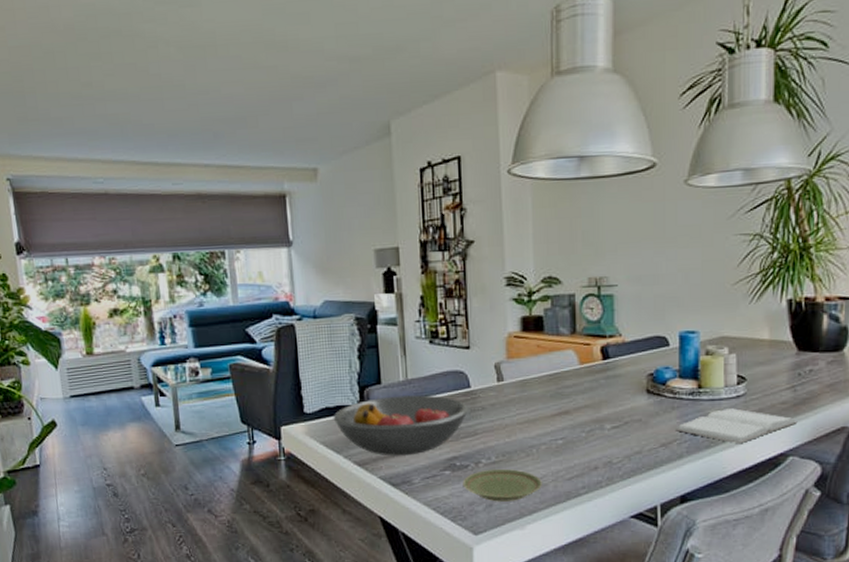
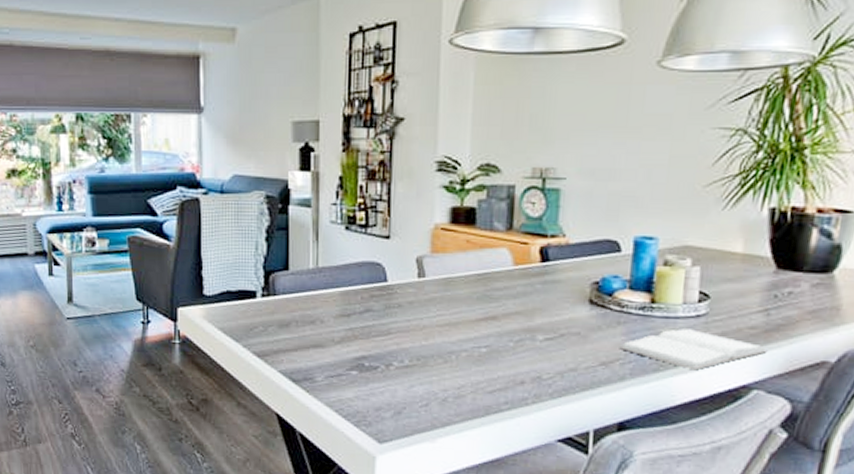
fruit bowl: present [333,395,469,456] -> none [234,284,384,351]
plate: present [462,468,542,502] -> none [370,373,459,411]

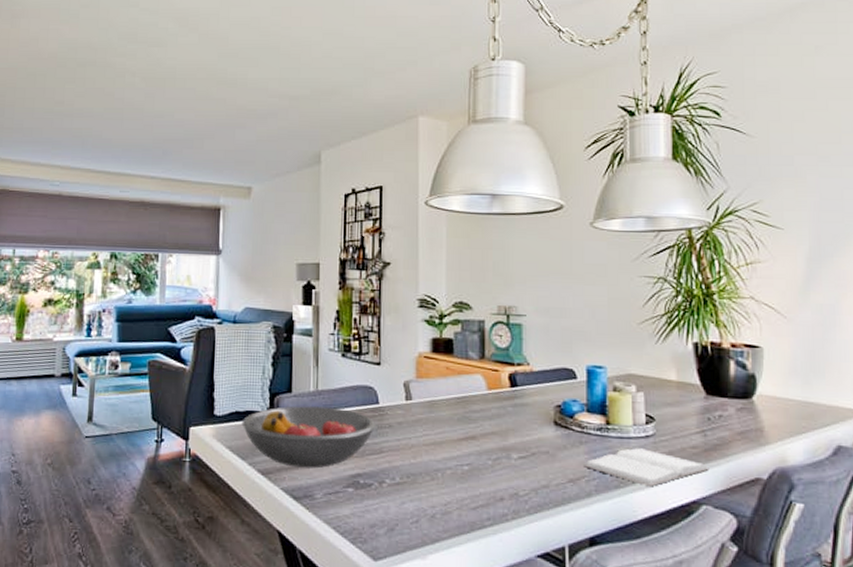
fruit bowl: none [234,284,384,351] -> present [241,406,376,469]

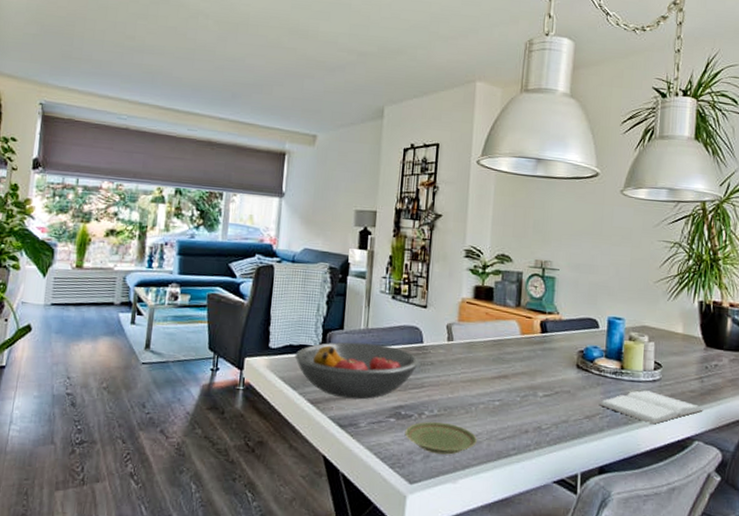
plate: none [365,490,446,527] -> present [404,421,477,455]

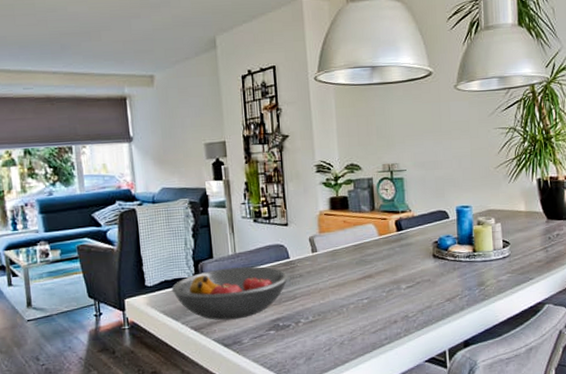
plate: present [404,421,477,455] -> none [285,326,352,355]
book: present [599,390,703,425] -> none [457,267,550,296]

